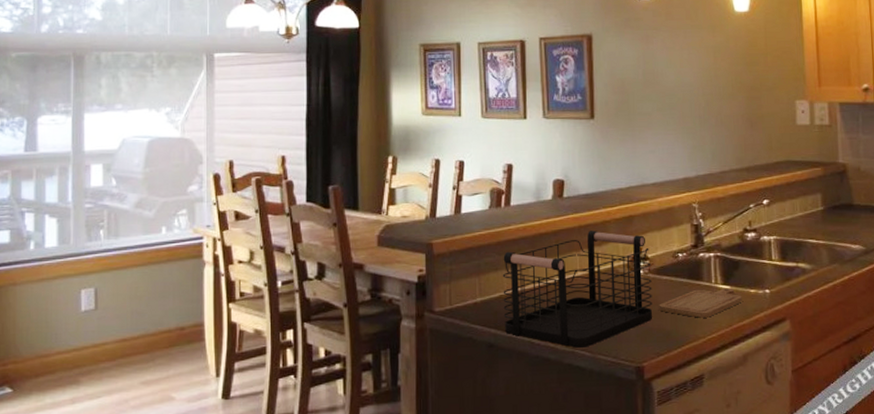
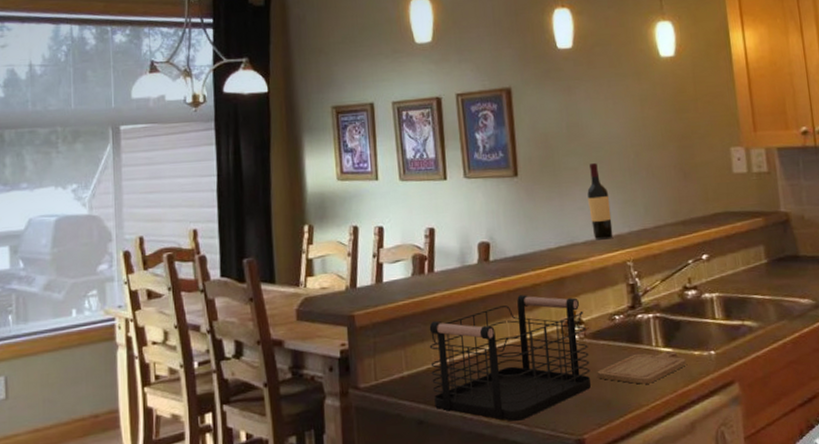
wine bottle: none [659,110,681,182] -> present [587,163,613,240]

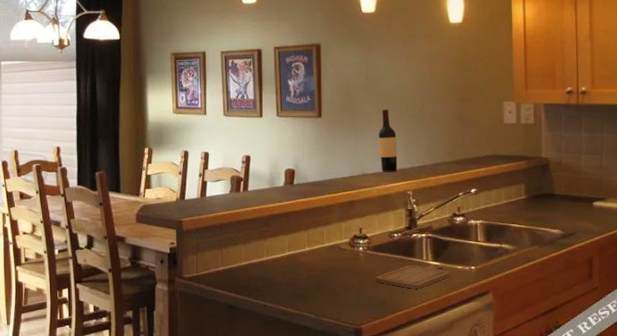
dish rack: present [429,295,591,421] -> none [241,213,370,311]

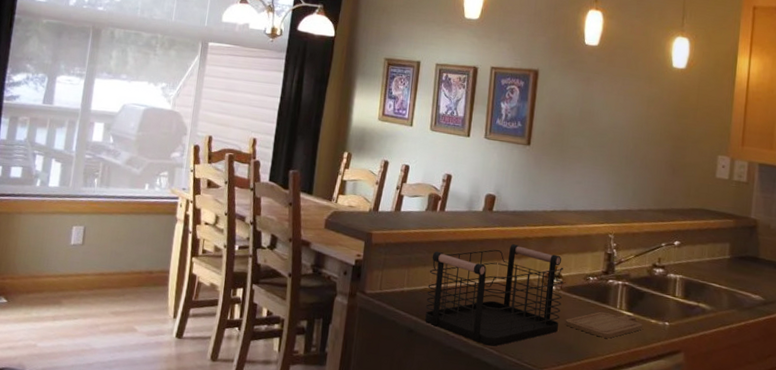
dish rack: none [241,213,370,311] -> present [425,244,564,346]
wine bottle: present [378,110,398,172] -> none [585,146,605,213]

